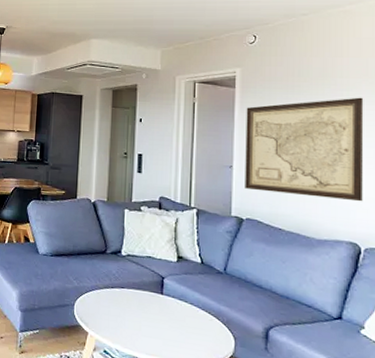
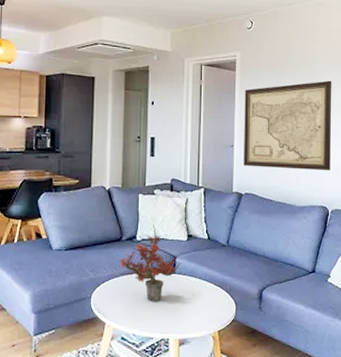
potted plant: none [103,241,170,321] -> present [119,224,181,302]

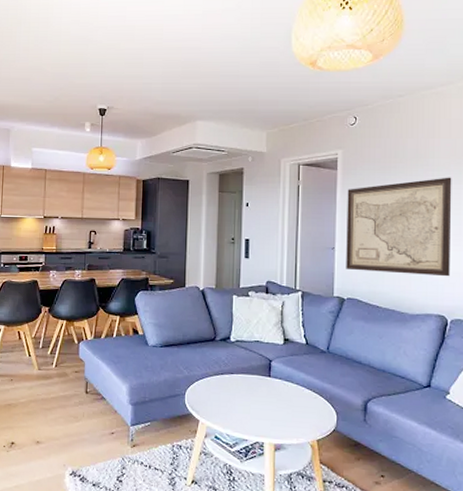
potted plant: present [119,224,181,302] -> none [213,326,277,404]

